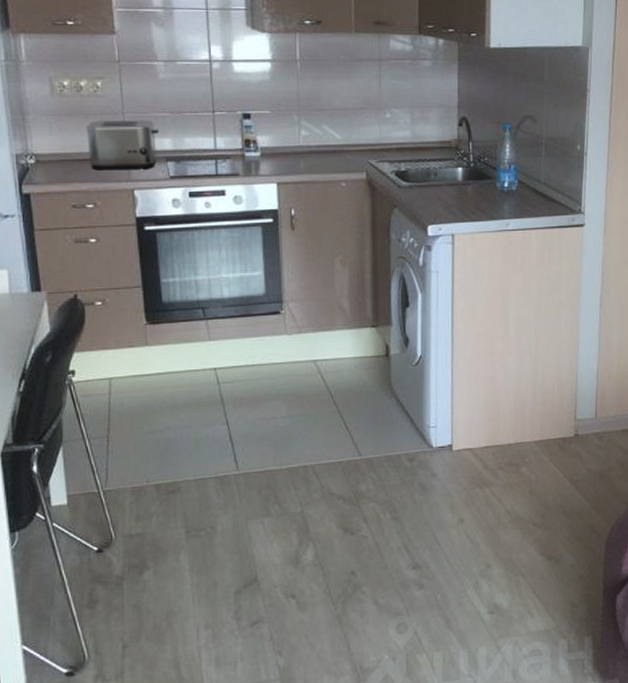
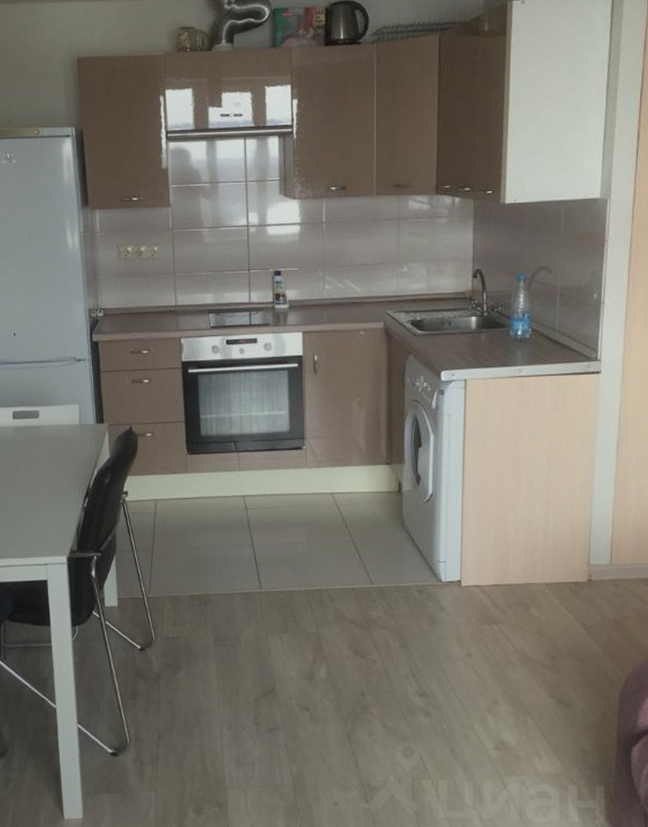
toaster: present [86,119,160,170] -> none [145,278,204,322]

